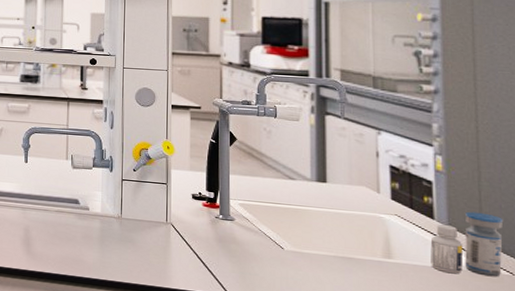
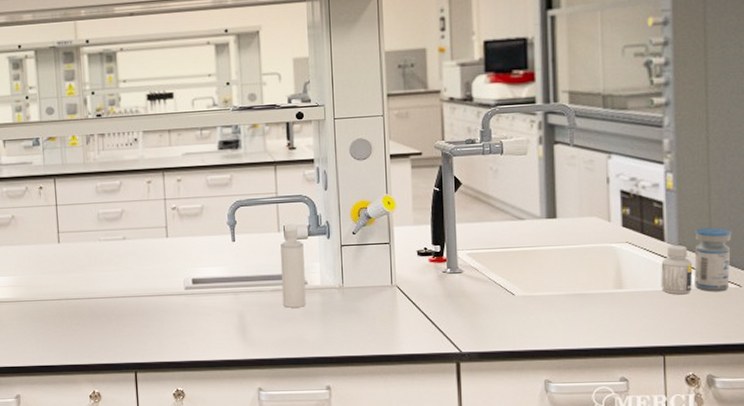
spray bottle: none [65,157,88,230] -> present [280,227,306,308]

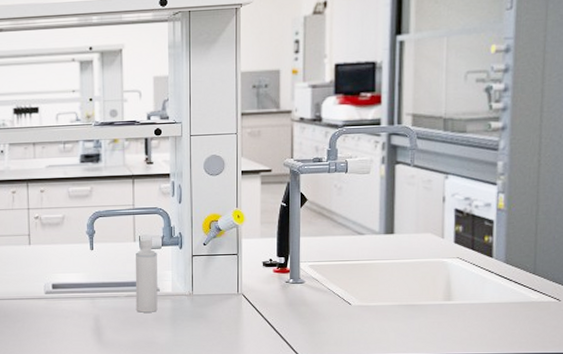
medicine bottle: present [661,245,693,295] -> none [487,261,517,307]
medicine: present [694,227,732,292] -> none [518,245,556,305]

